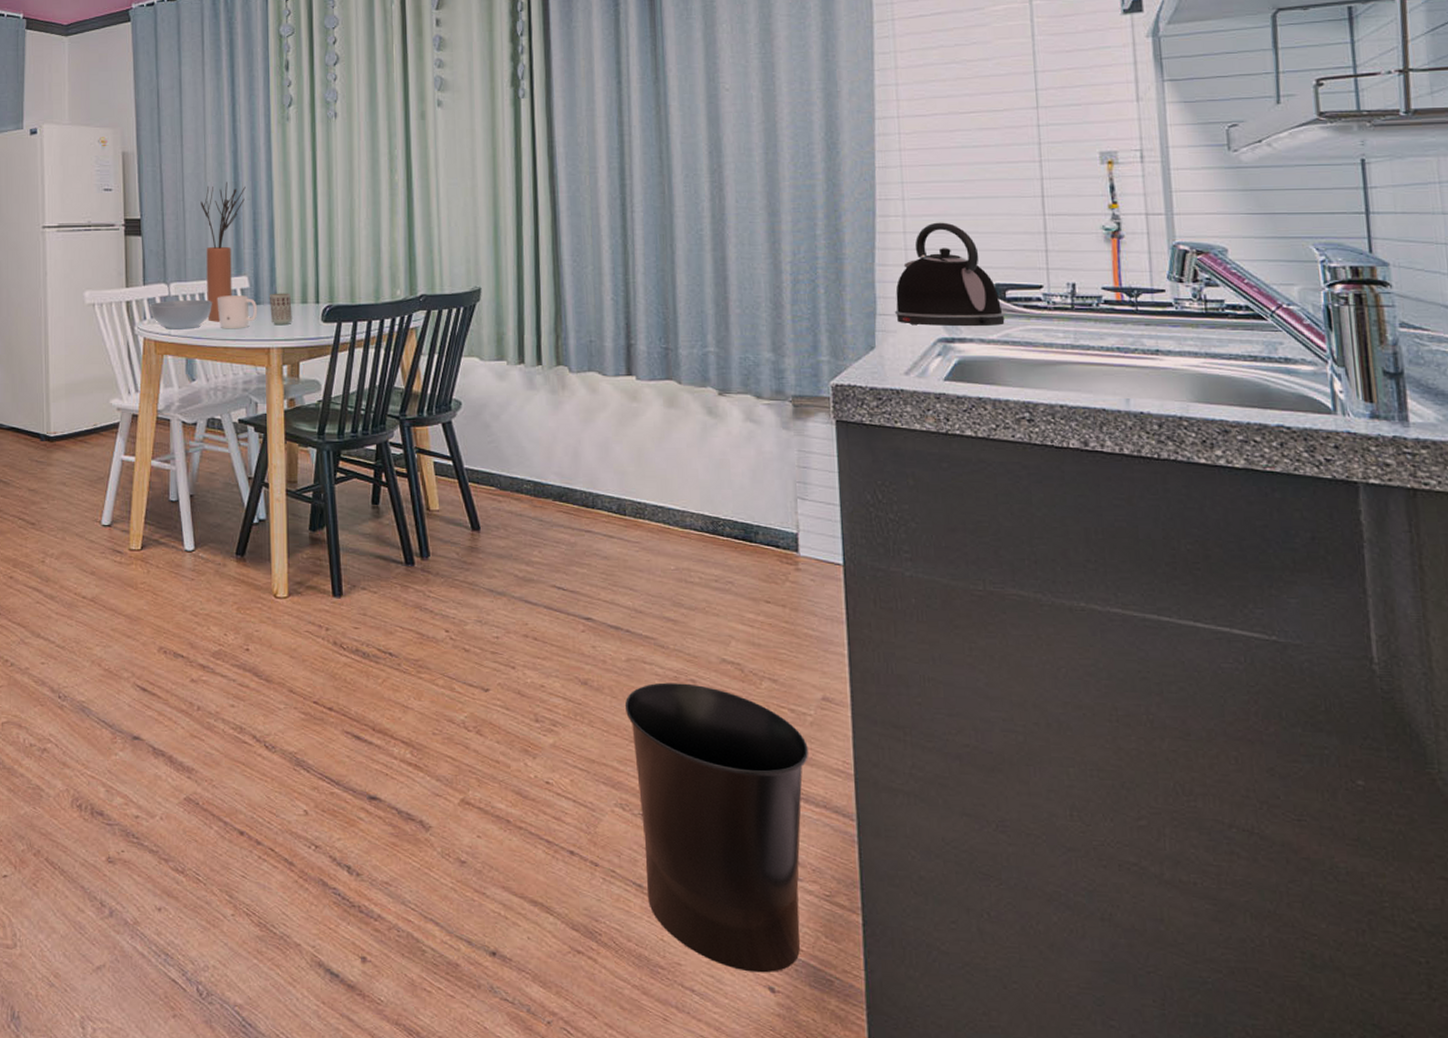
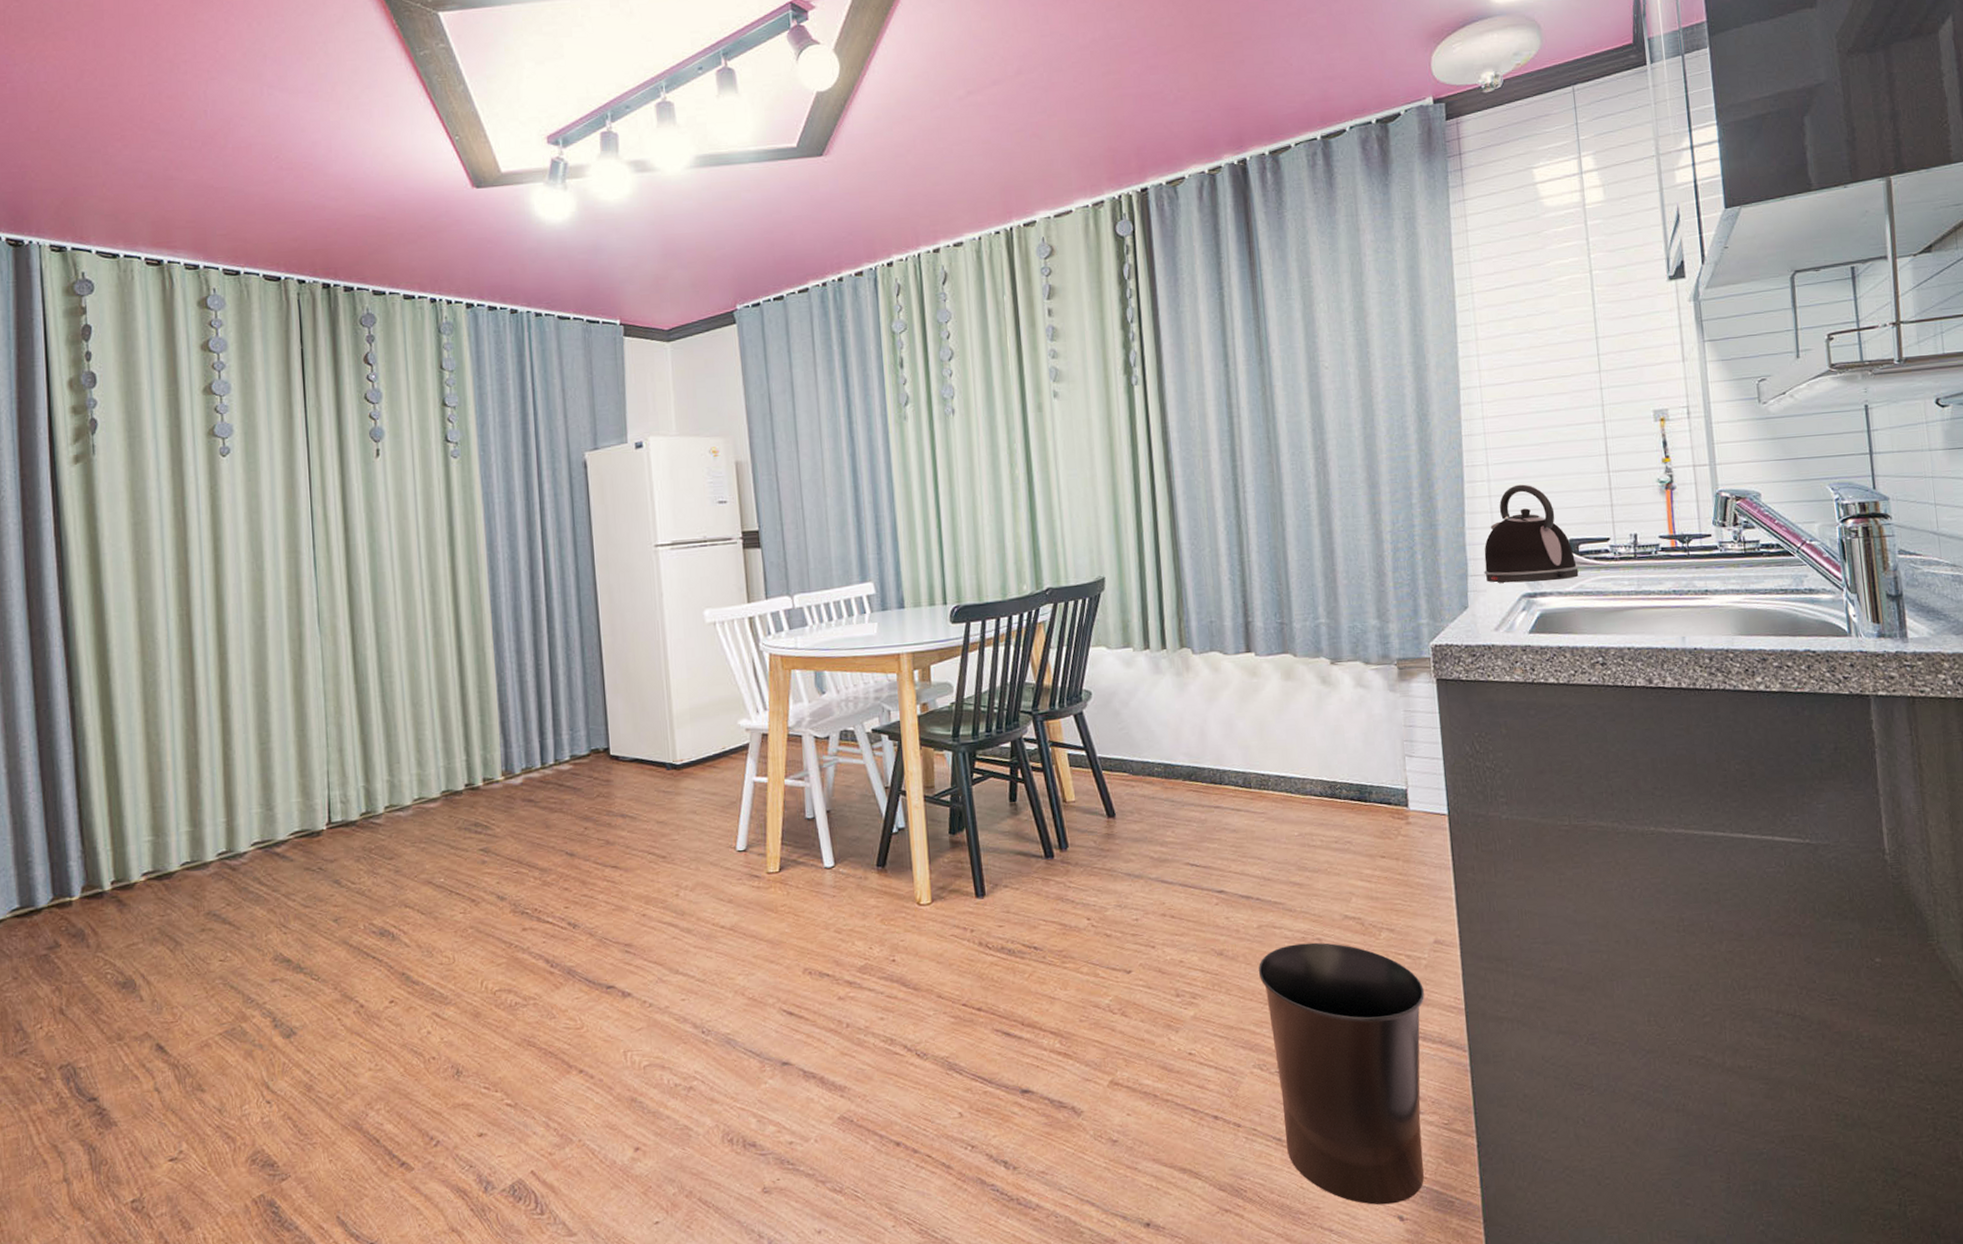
bowl: present [149,299,213,329] -> none [773,609,839,643]
vase: present [200,182,246,322] -> none [820,486,866,632]
mug: present [217,295,258,329] -> none [843,602,886,638]
cup: present [270,293,292,326] -> none [897,596,921,630]

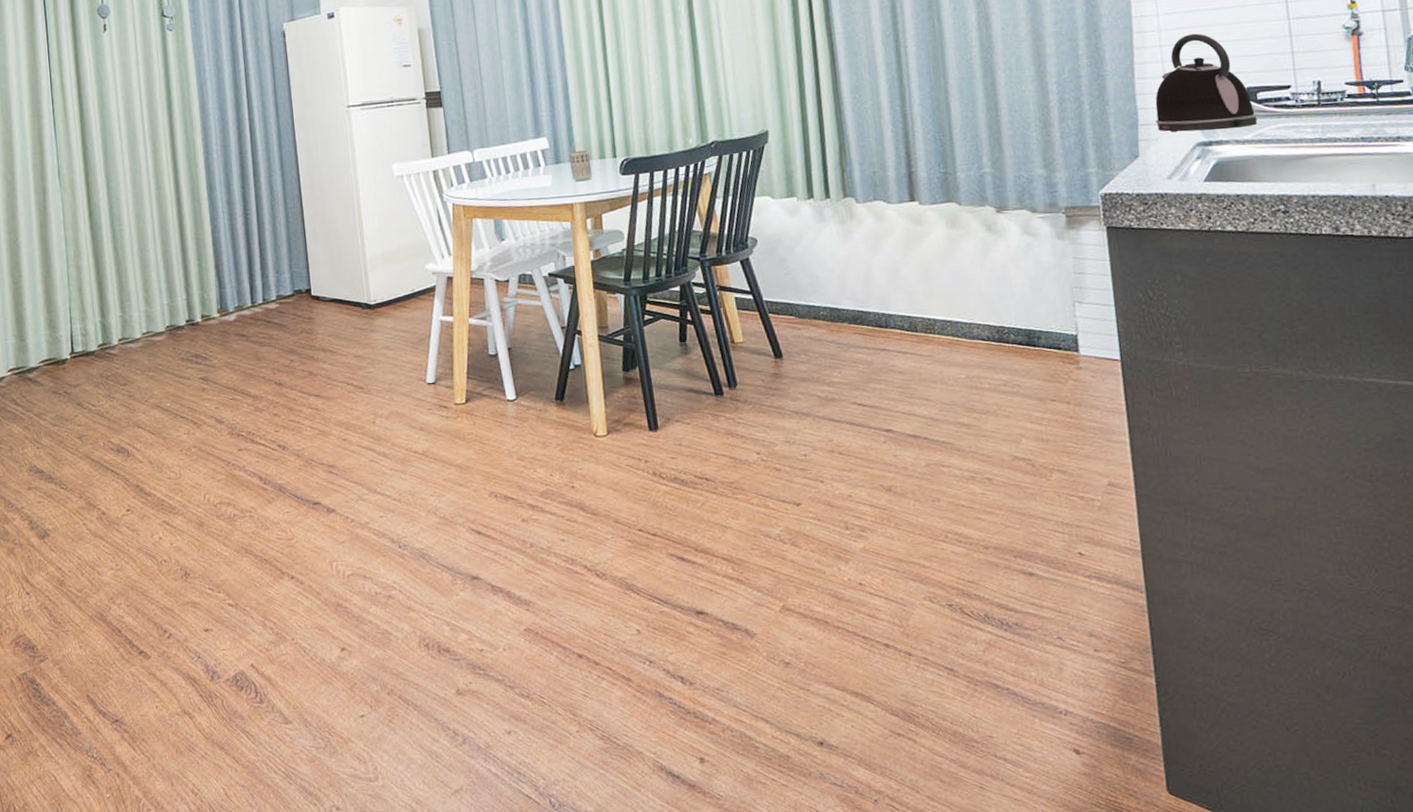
cup: none [897,596,921,630] -> present [569,150,592,182]
waste bin: present [1258,942,1424,1205] -> none [927,481,1101,738]

